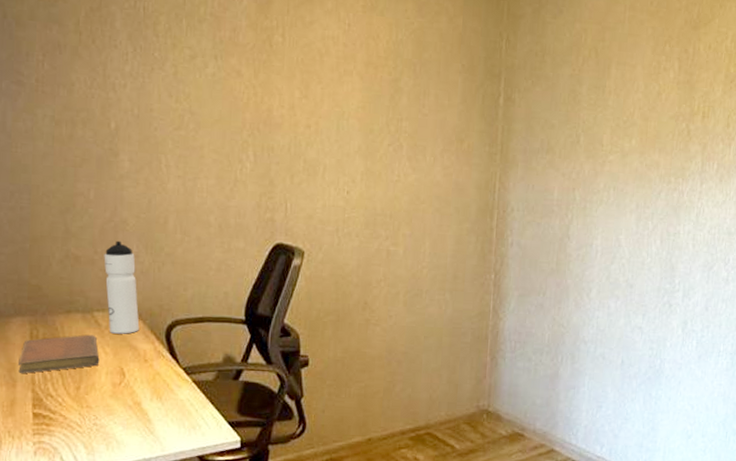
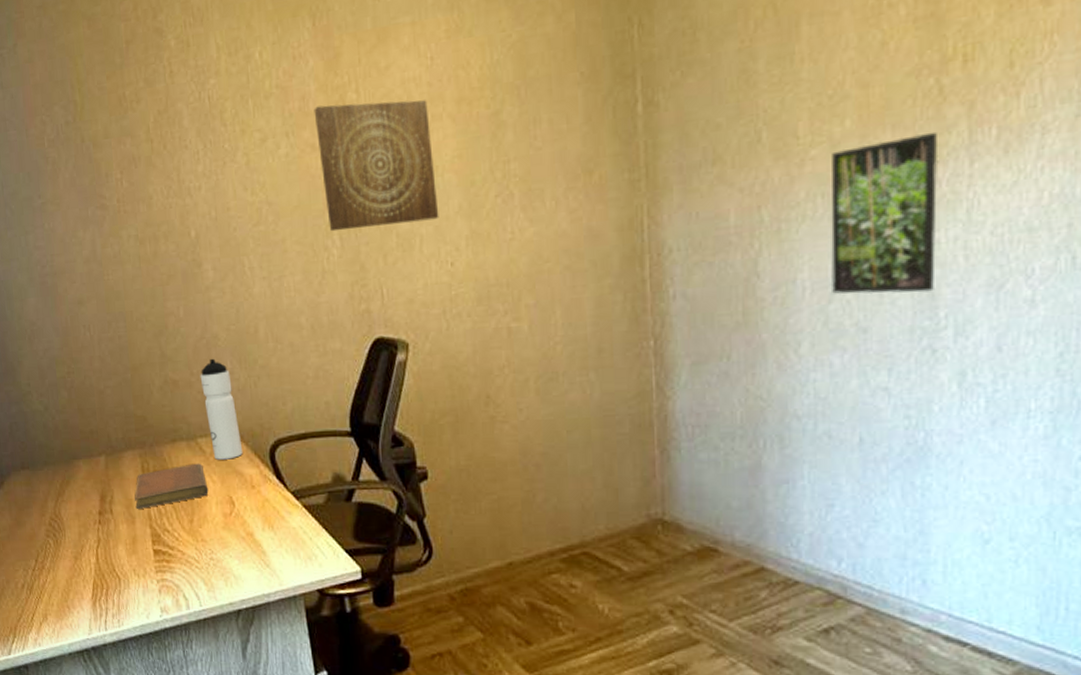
wall art: none [242,40,342,154] -> present [314,100,439,232]
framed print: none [614,159,684,265] -> present [831,131,939,294]

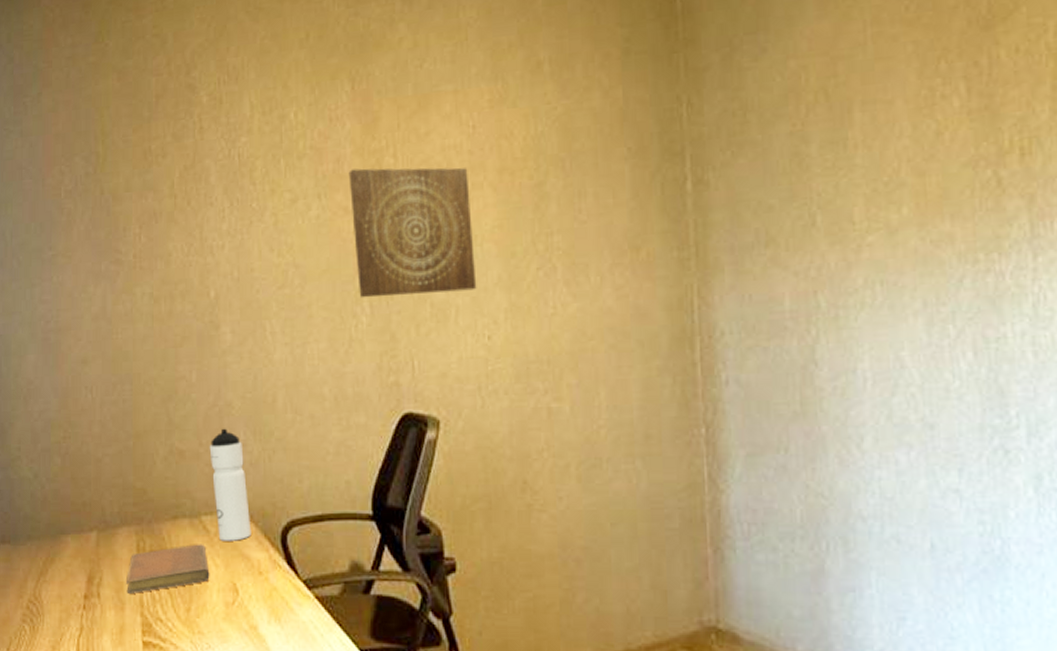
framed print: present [831,131,939,294] -> none [889,223,1003,389]

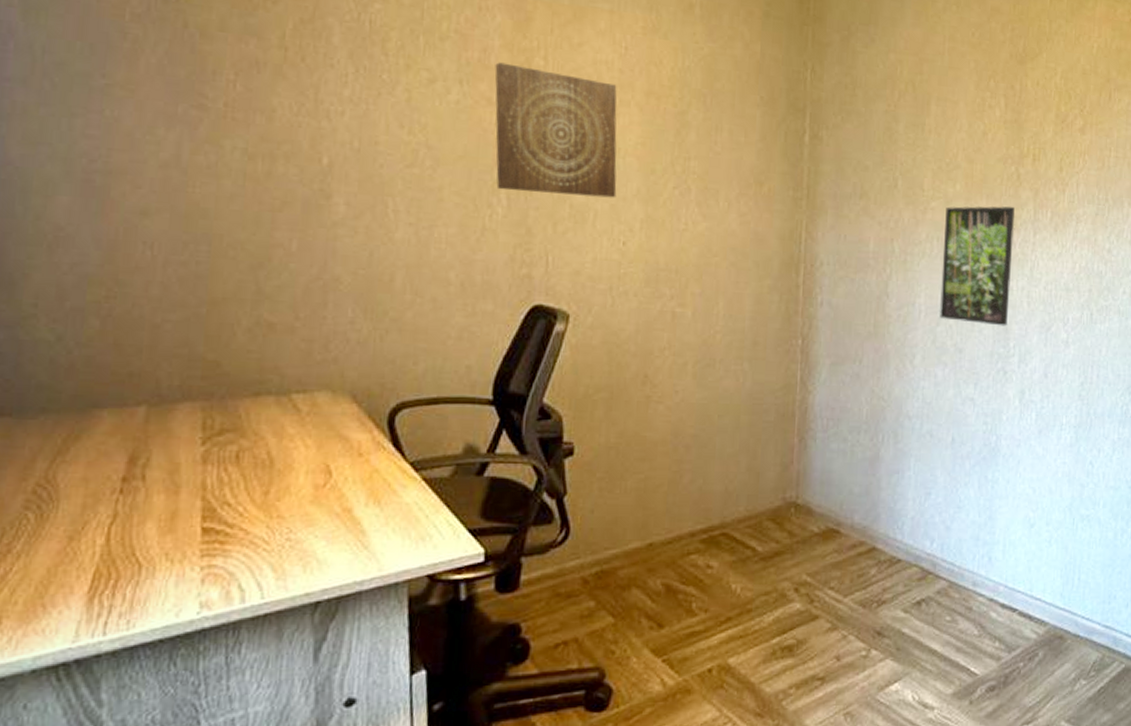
notebook: present [126,544,210,595] -> none [184,423,298,477]
water bottle: present [209,428,252,541] -> none [307,303,353,421]
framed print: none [889,223,1003,389] -> present [940,206,1015,326]

